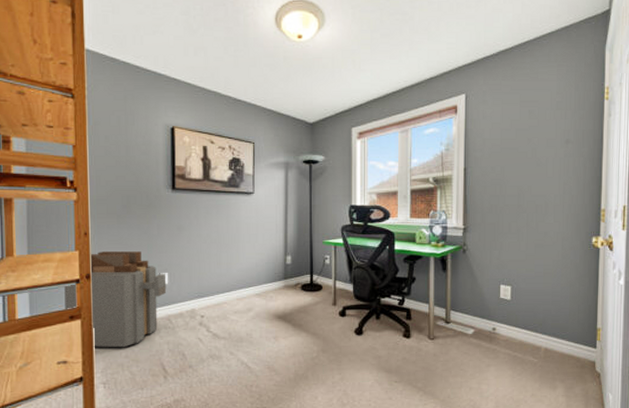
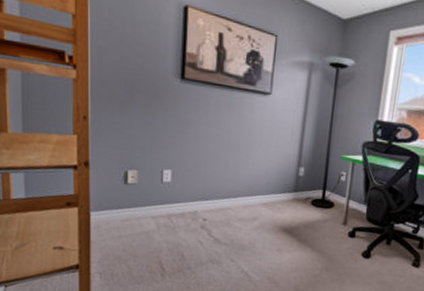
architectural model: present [64,251,167,348] -> none [61,138,169,241]

